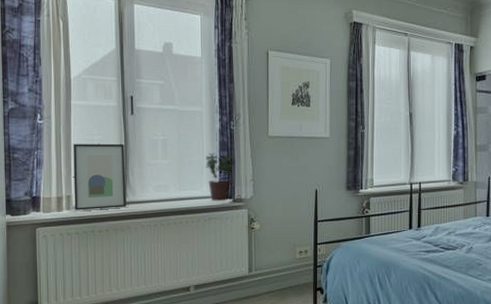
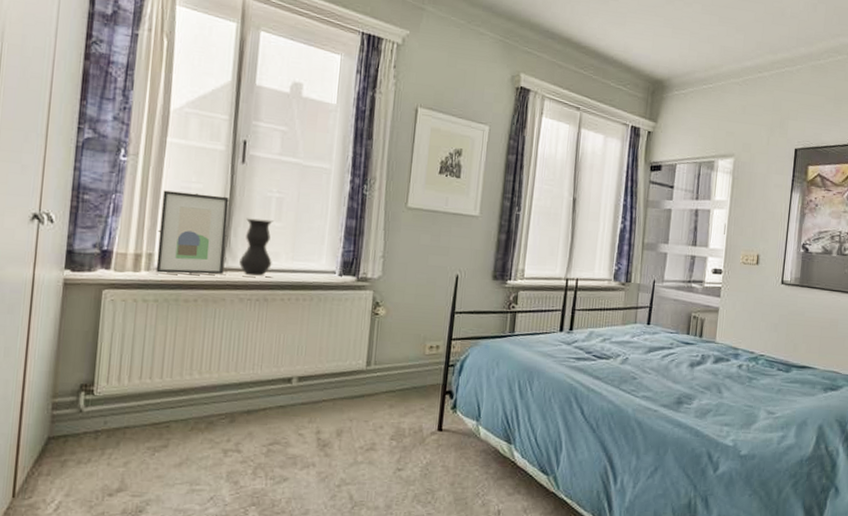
vase: none [138,159,164,207] -> present [239,218,273,277]
potted plant: present [206,152,234,202] -> none [327,219,363,279]

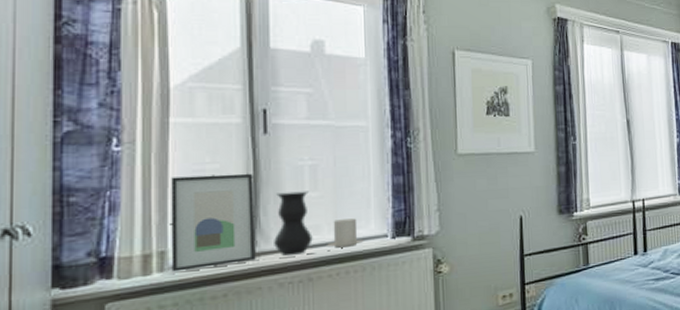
candle: none [283,250,315,278] -> present [327,218,364,249]

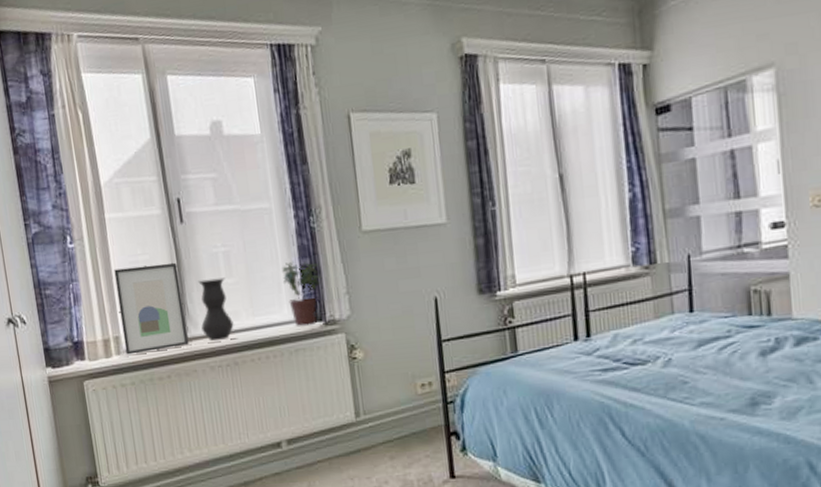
candle: present [327,218,364,249] -> none [247,303,280,334]
potted plant: none [373,177,413,242] -> present [282,261,321,327]

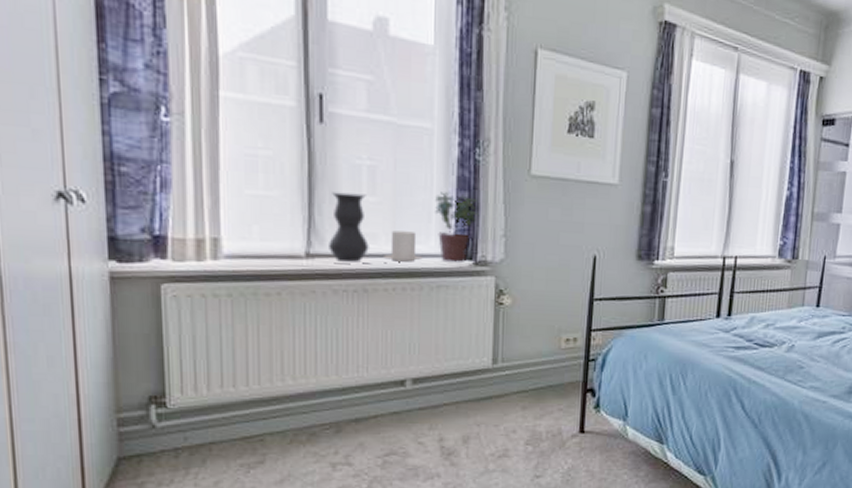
picture frame: present [114,262,189,355] -> none [222,159,310,264]
candle: none [247,303,280,334] -> present [384,230,423,264]

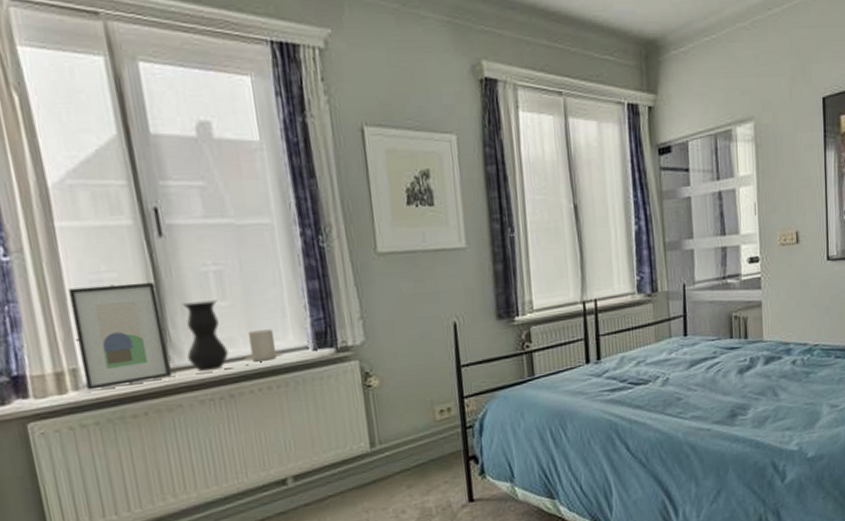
picture frame: none [222,159,310,264] -> present [68,281,172,390]
potted plant: present [435,191,478,264] -> none [286,282,332,355]

